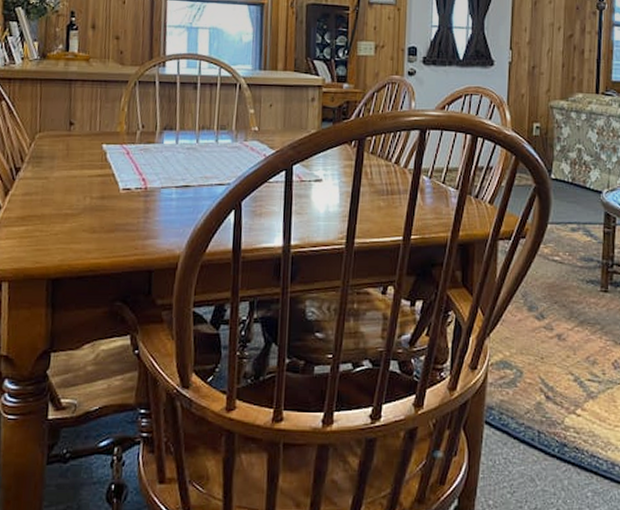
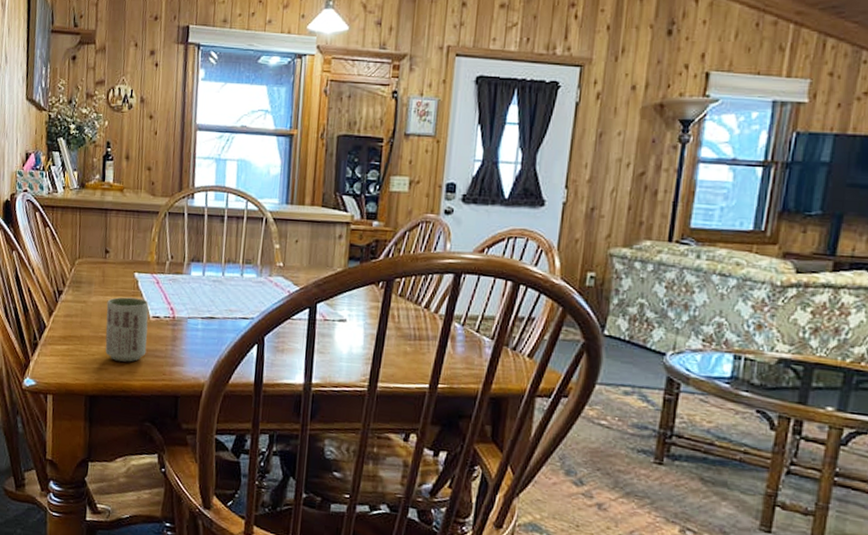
cup: none [70,170,118,239] -> present [105,297,149,362]

